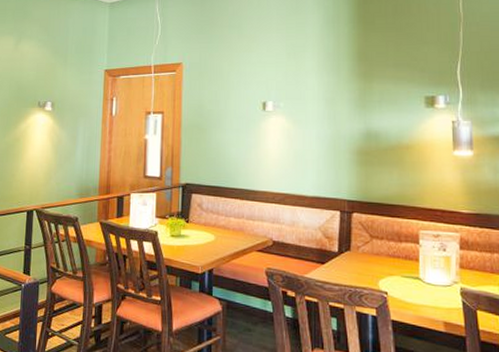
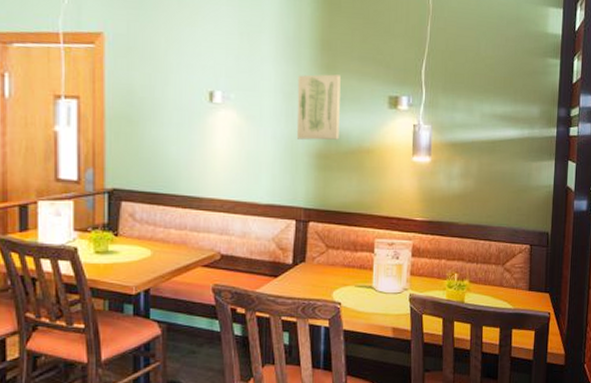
wall art: none [338,81,378,139] -> present [296,74,341,140]

